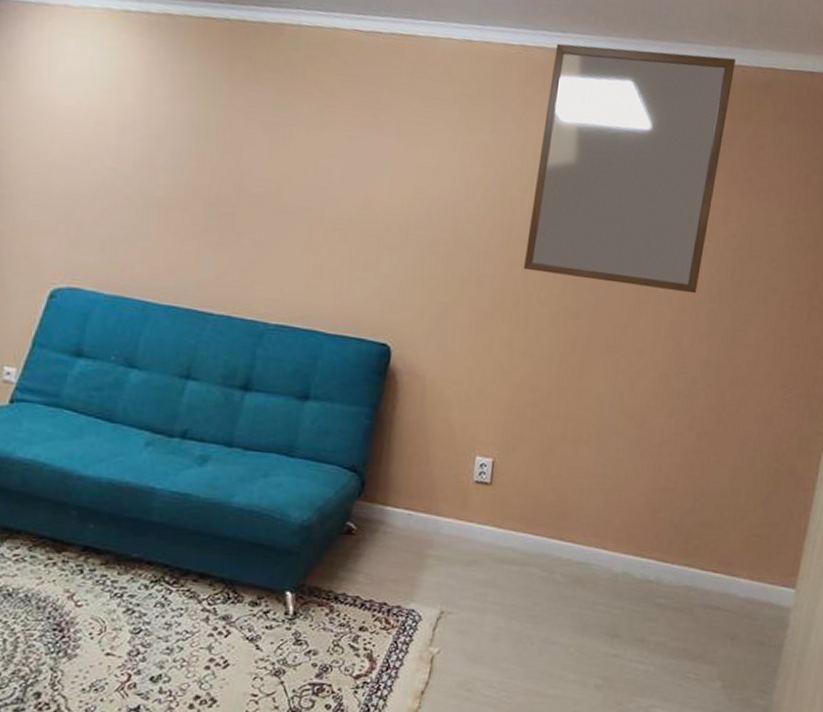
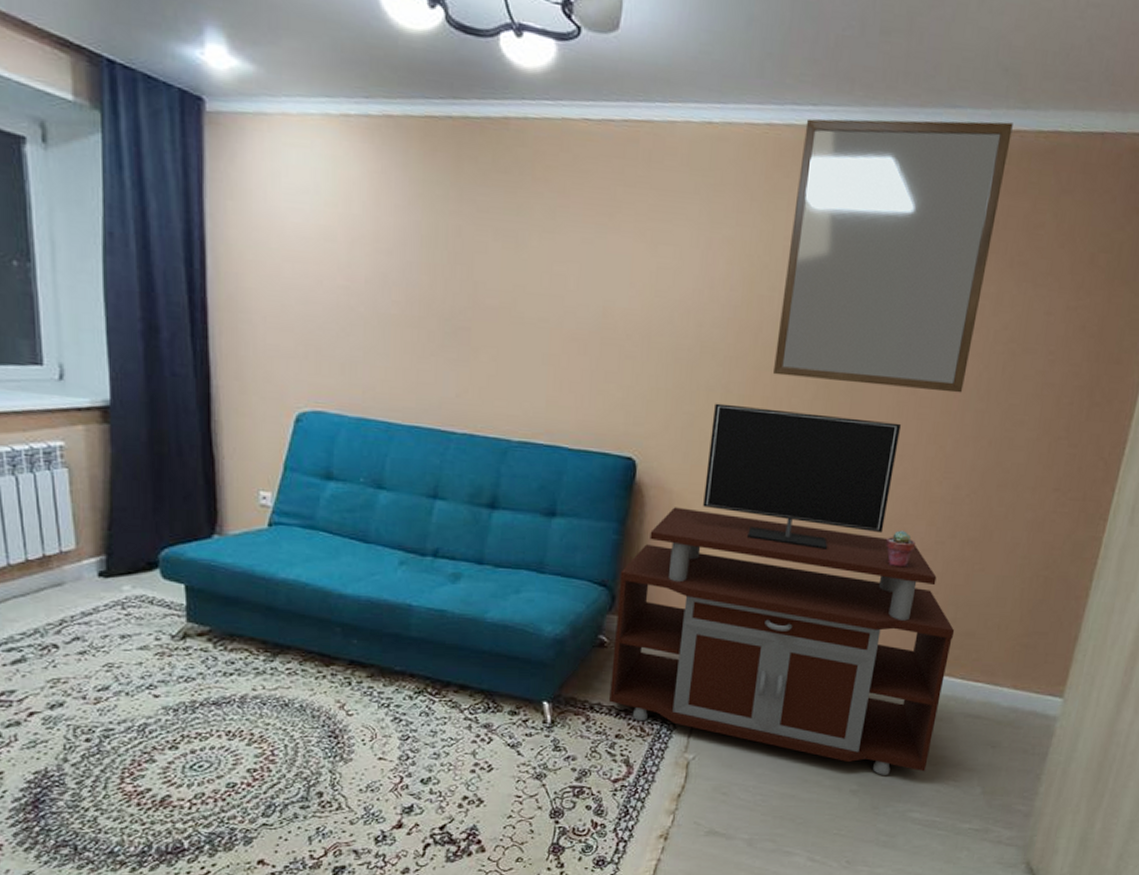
tv stand: none [354,294,694,669] -> present [609,403,955,775]
potted succulent: none [627,421,656,458] -> present [885,530,915,568]

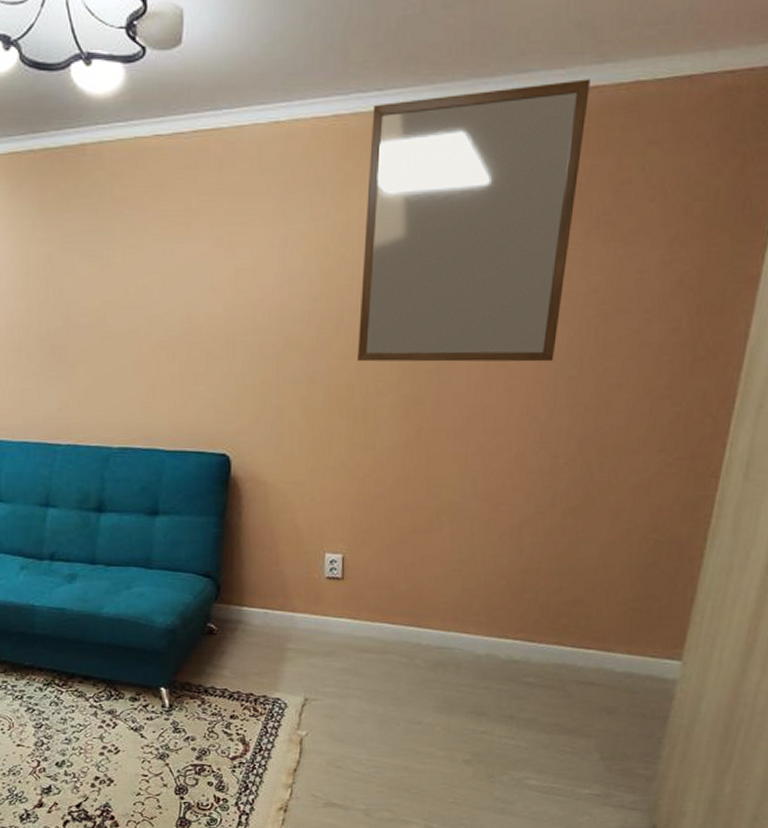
tv stand: present [609,403,955,775] -> none [222,394,561,744]
potted succulent: present [885,530,915,568] -> none [482,504,514,540]

